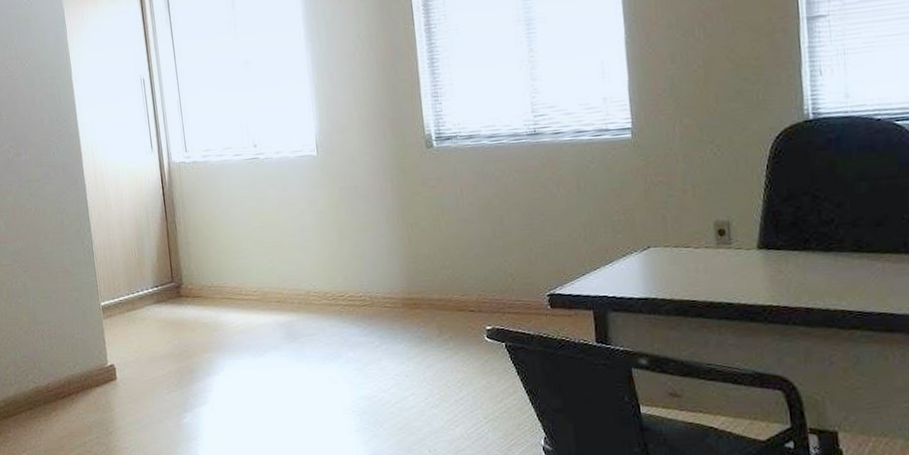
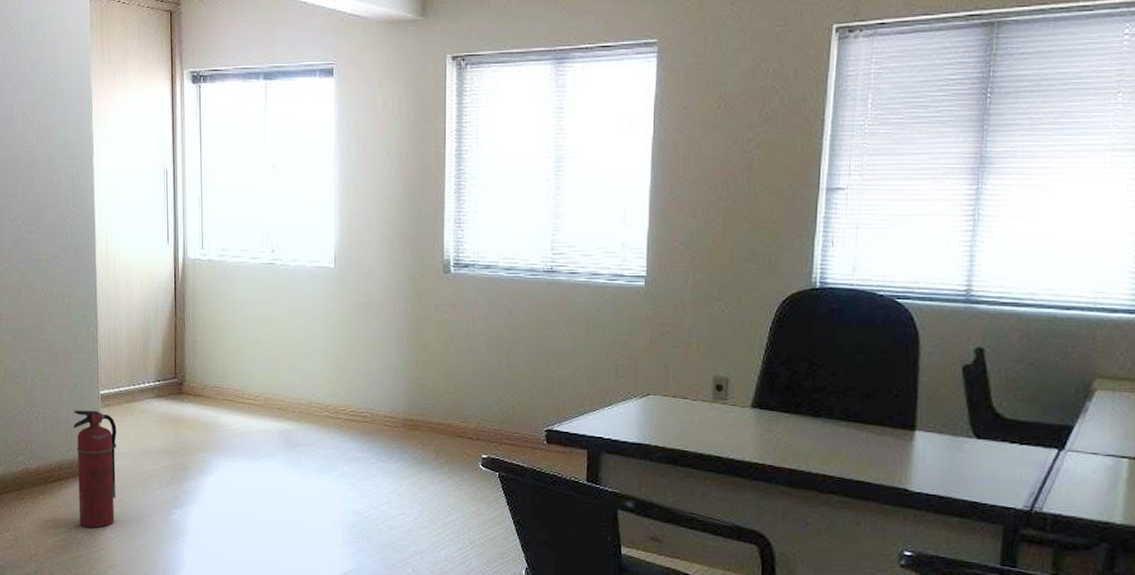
fire extinguisher: none [77,322,127,439] -> present [73,410,117,528]

